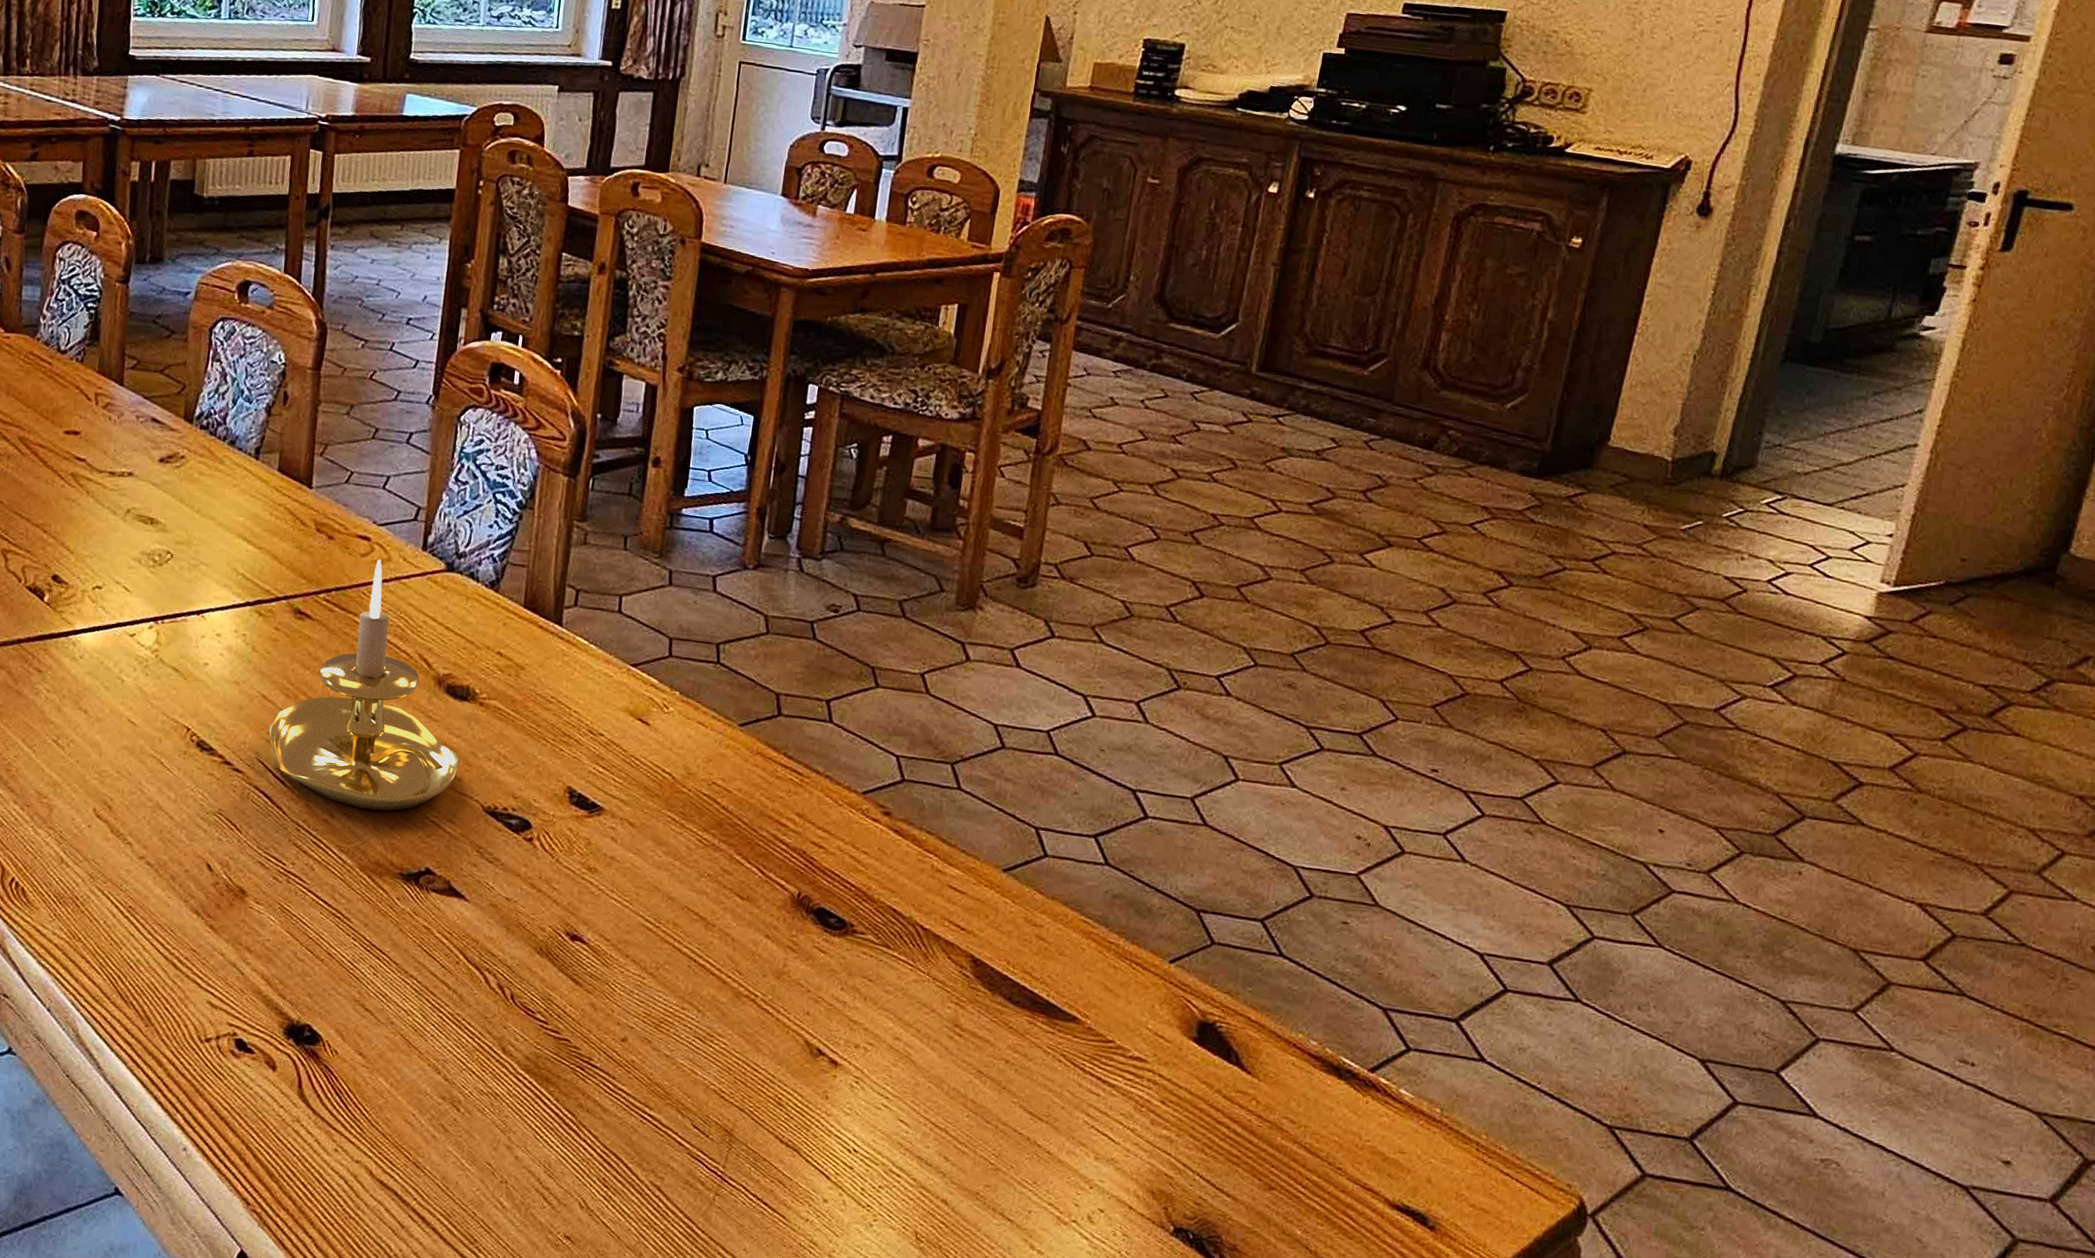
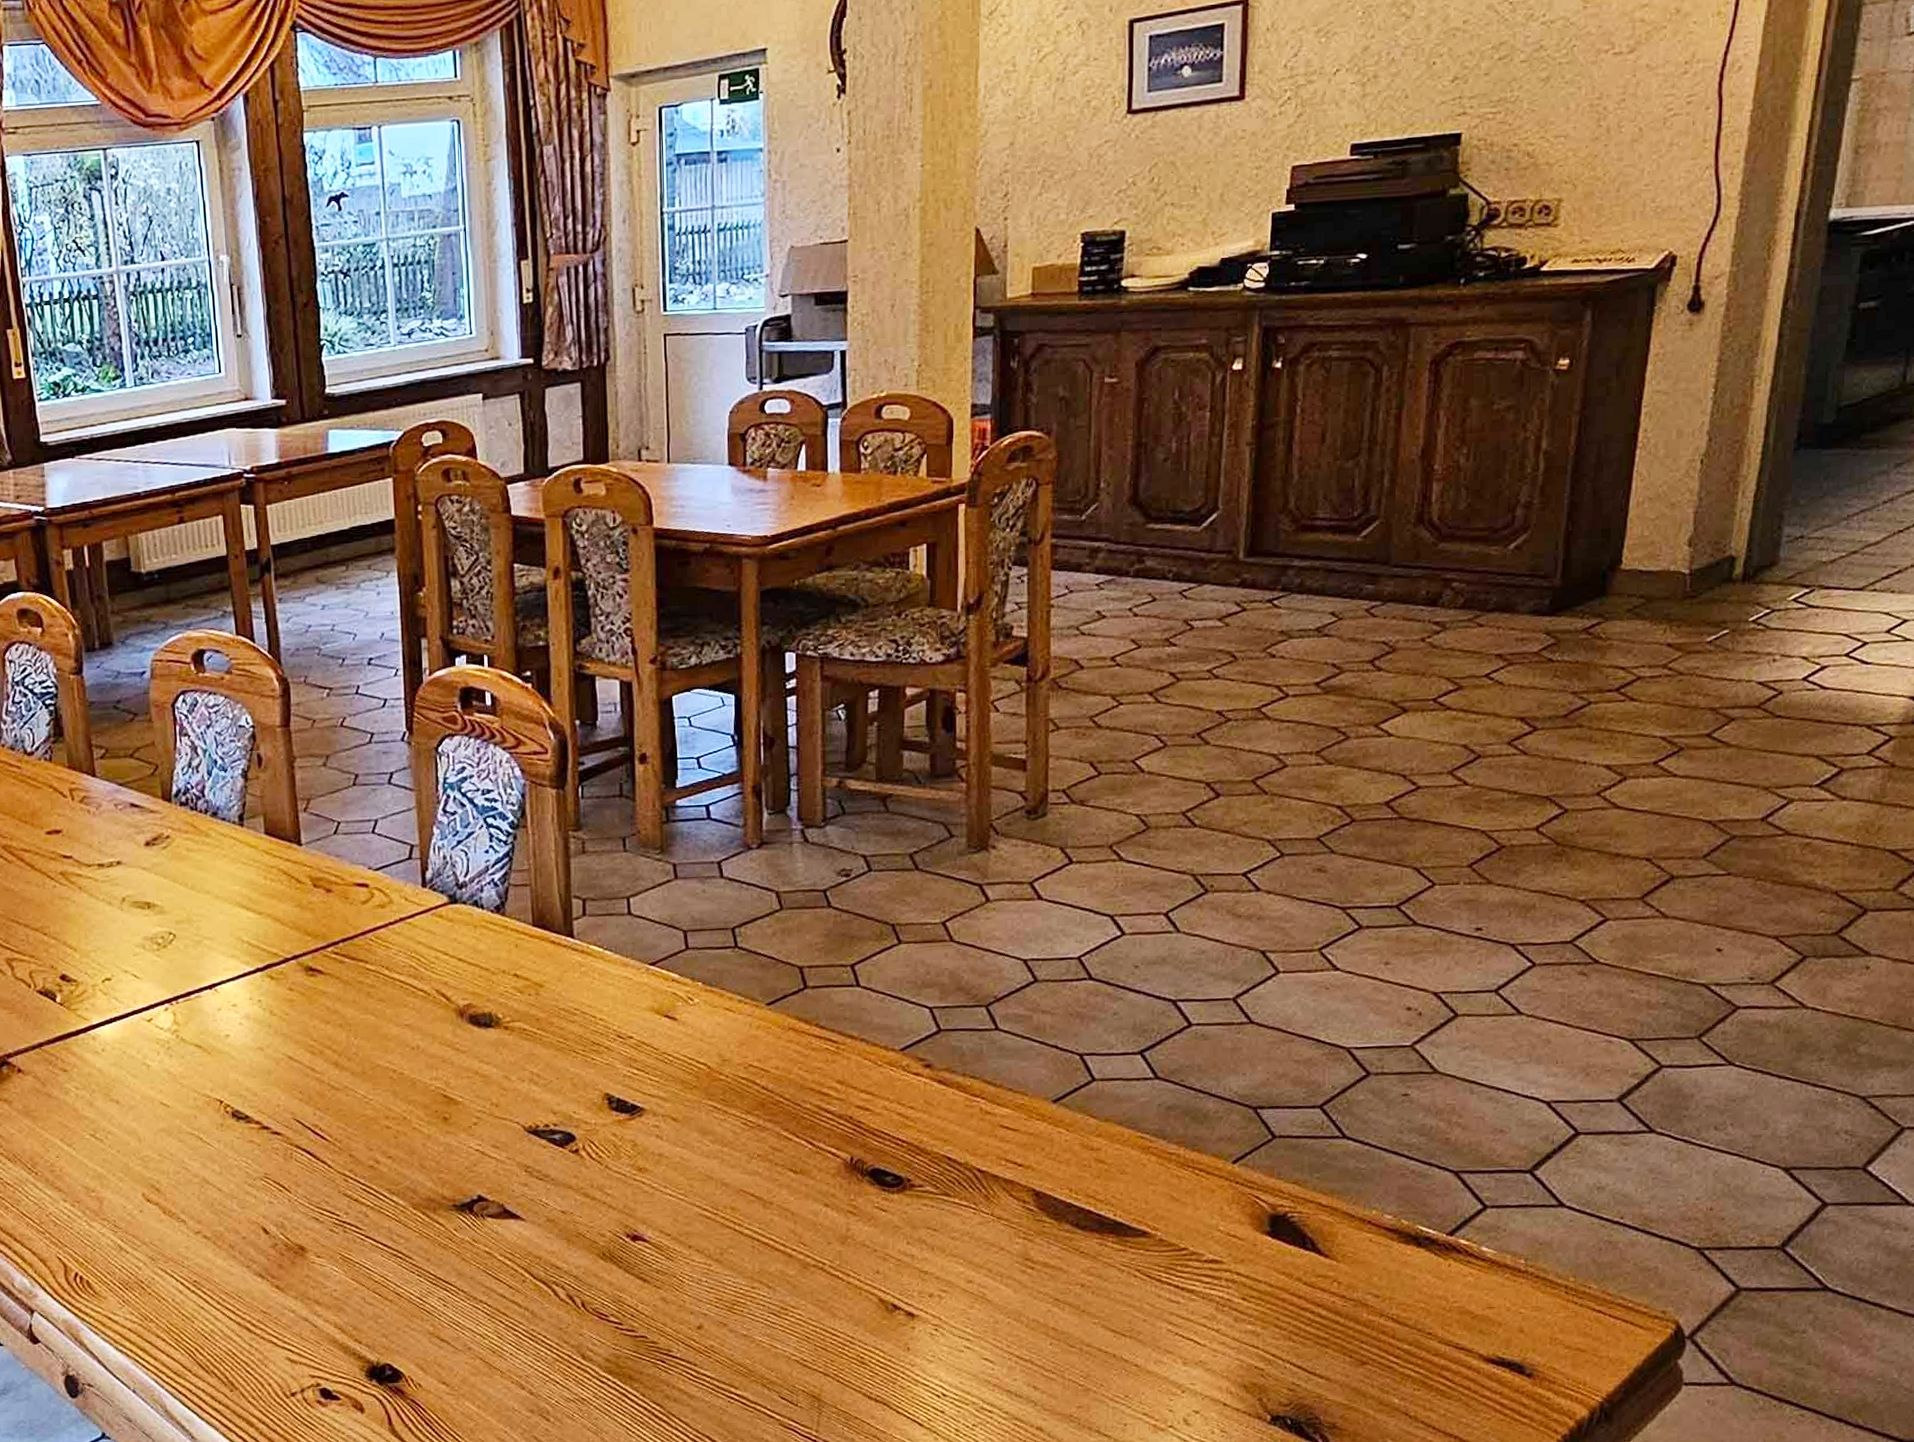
candle holder: present [269,559,461,811] -> none [301,903,495,1149]

